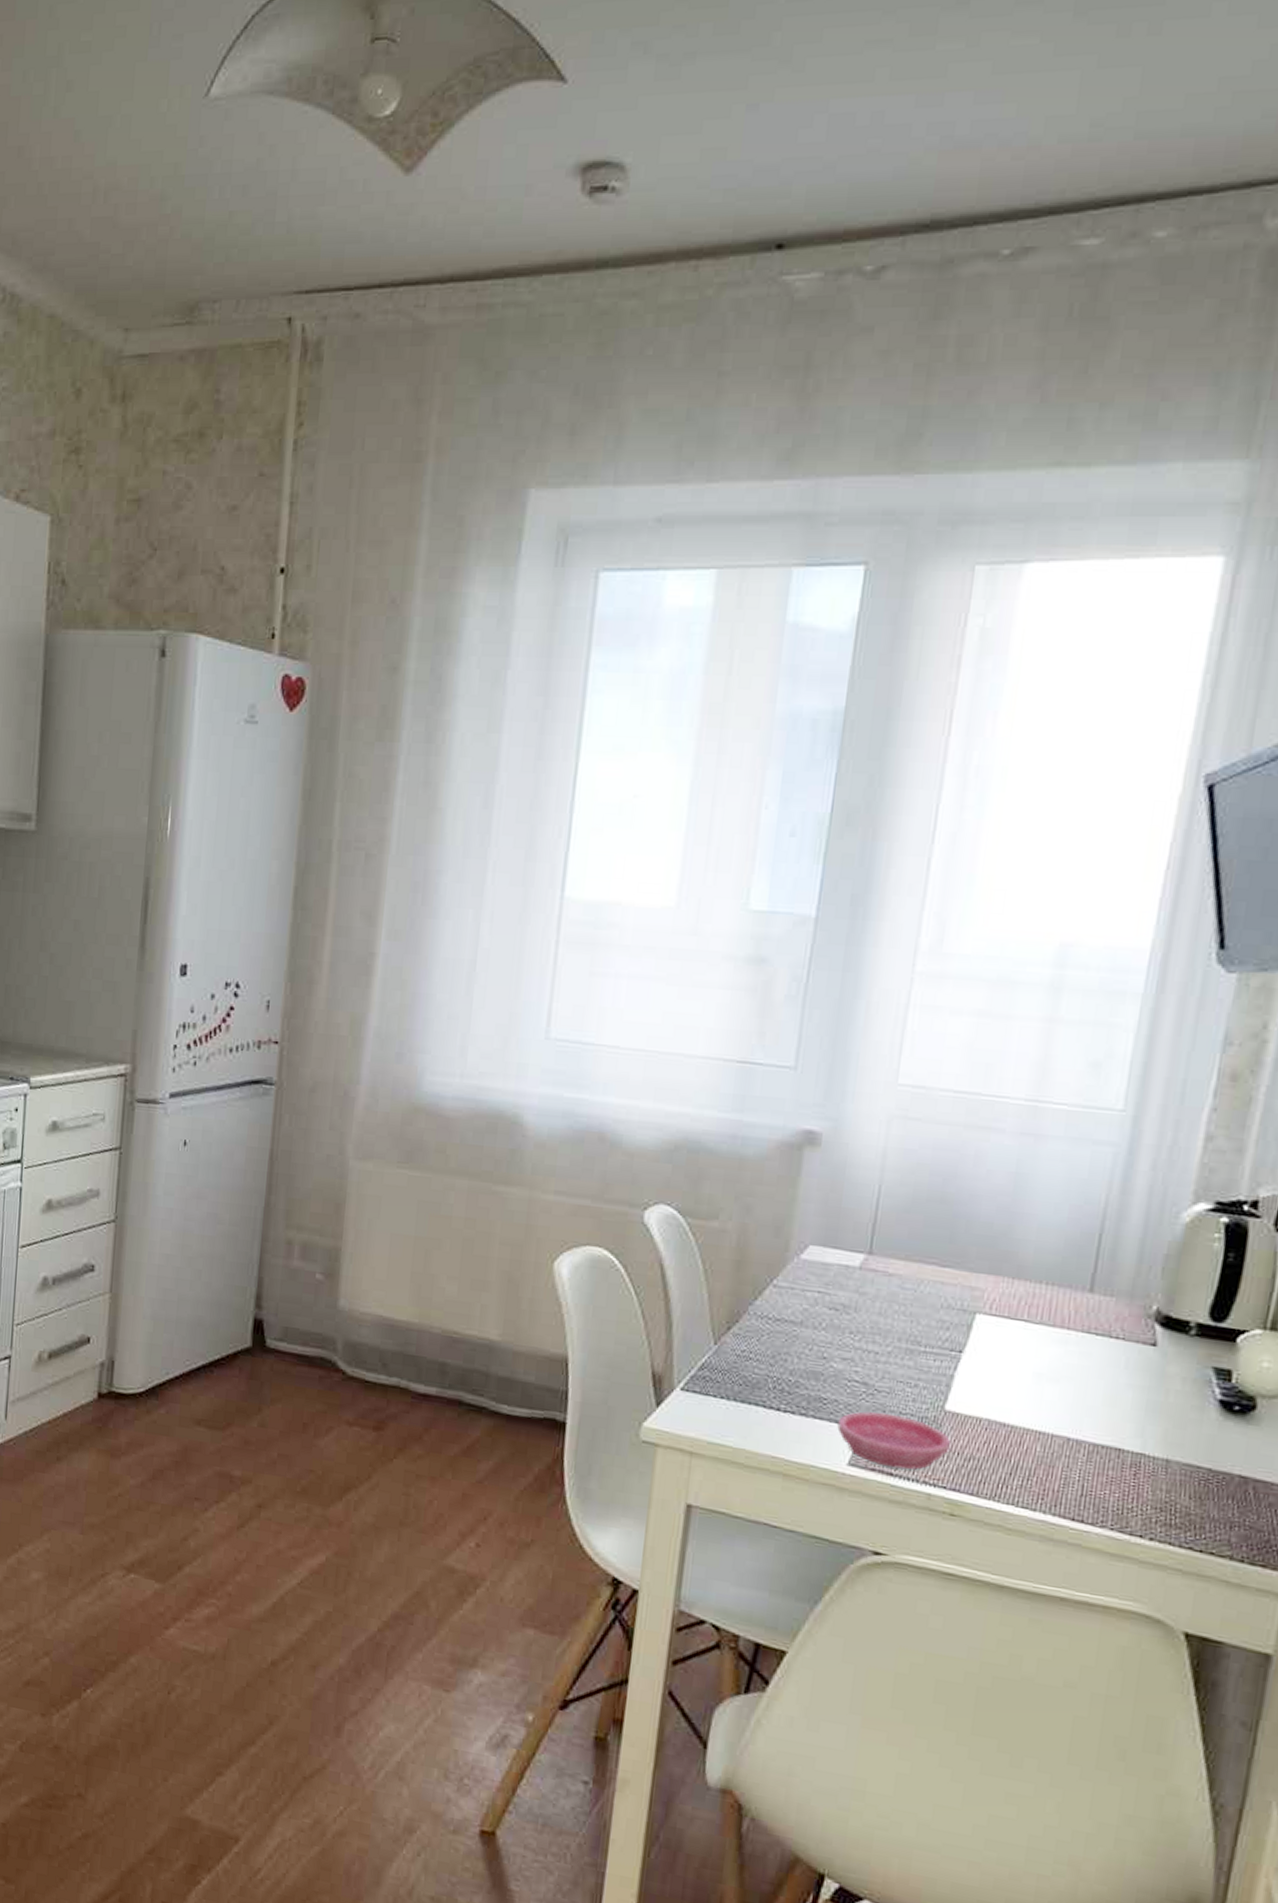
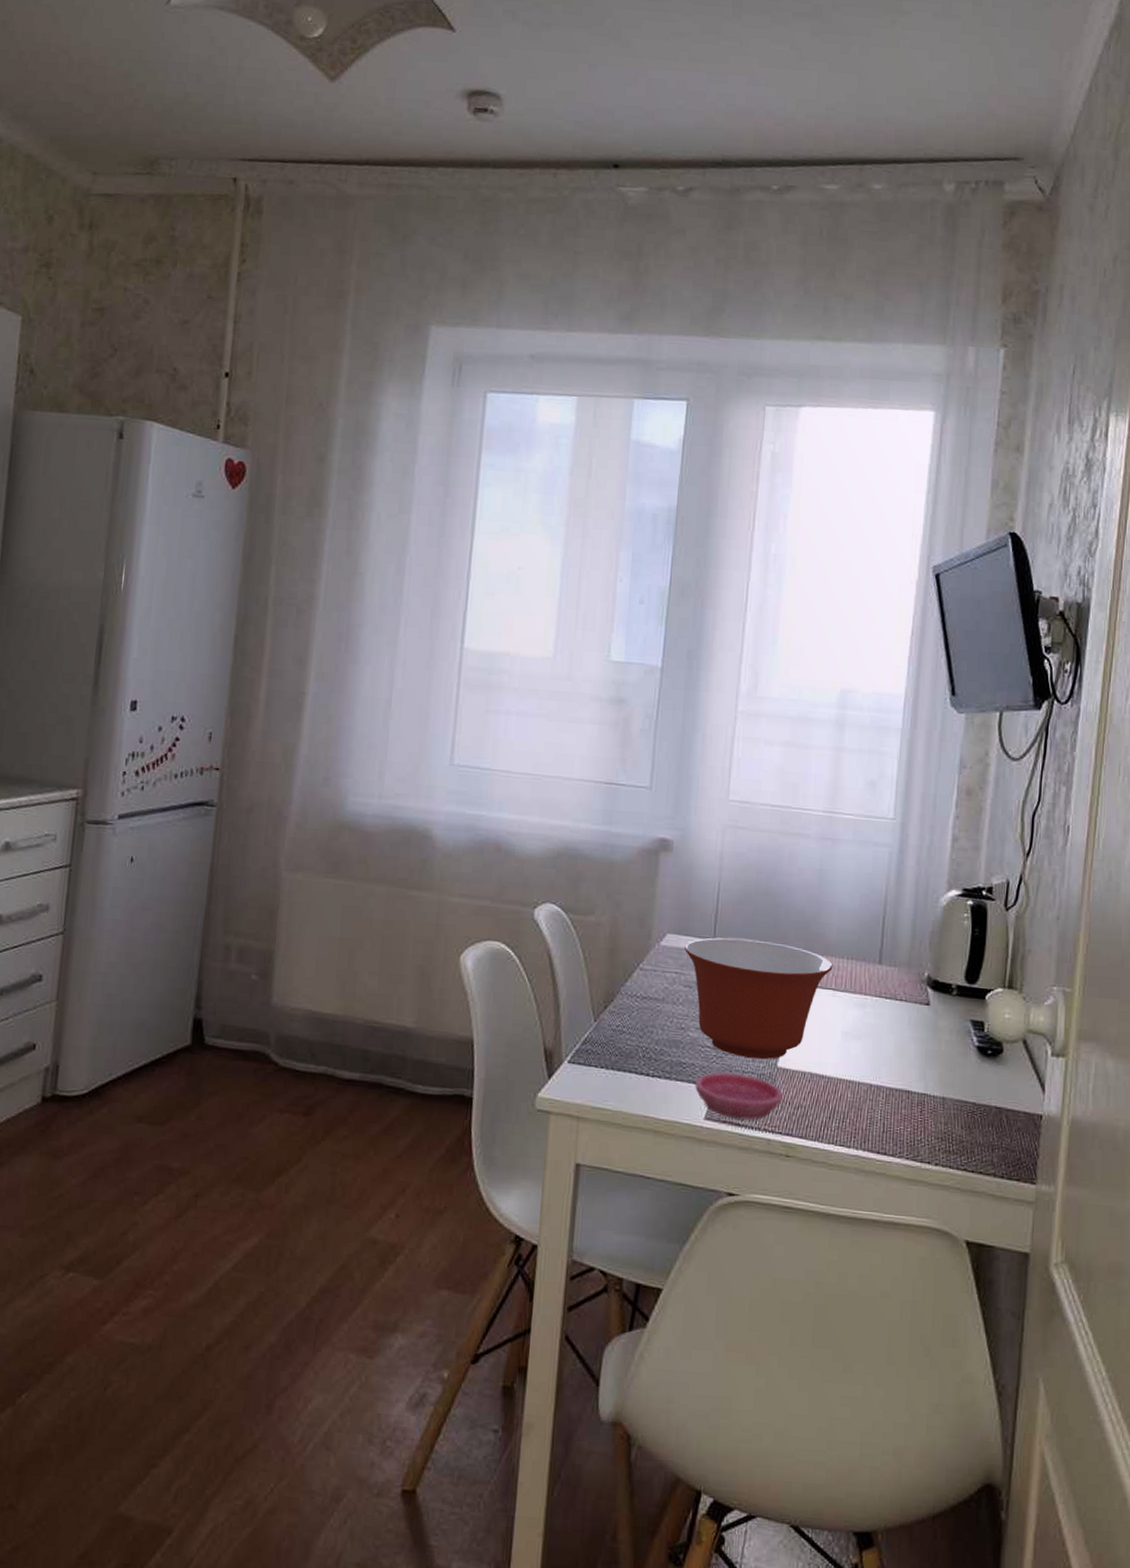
mixing bowl: none [831,1252,1027,1401] -> present [684,937,833,1059]

